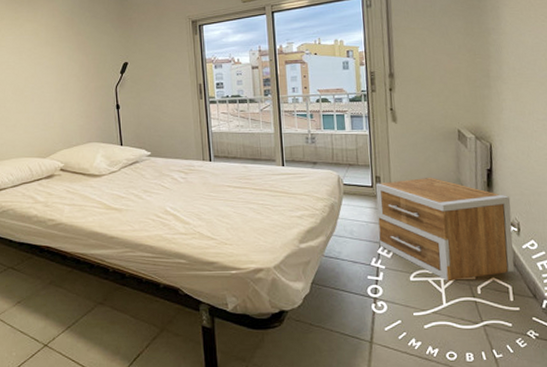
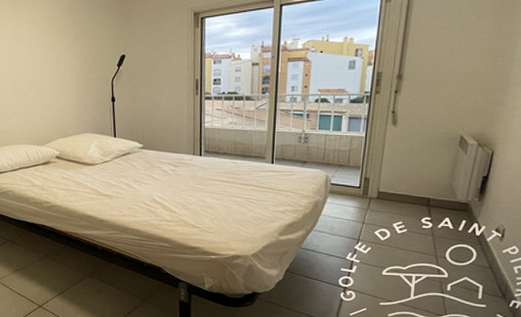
nightstand: present [375,178,515,281] -> none [357,181,501,278]

